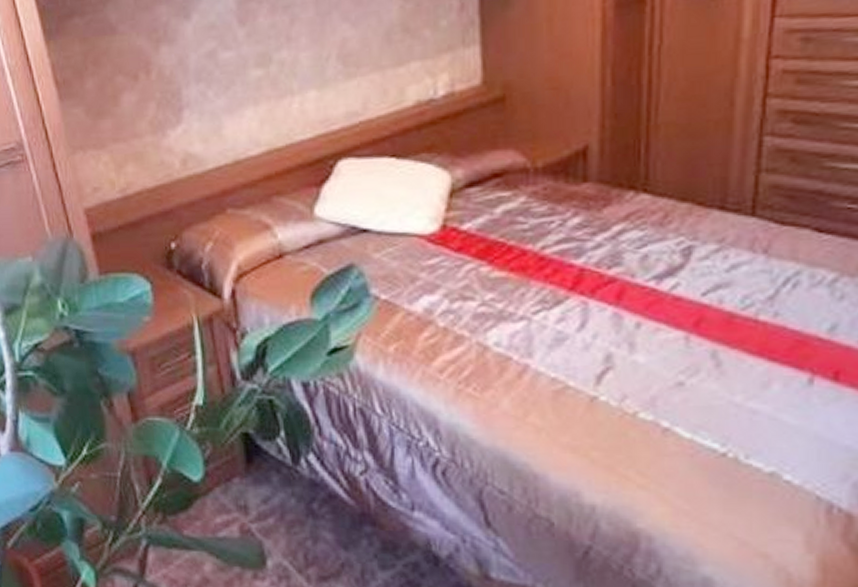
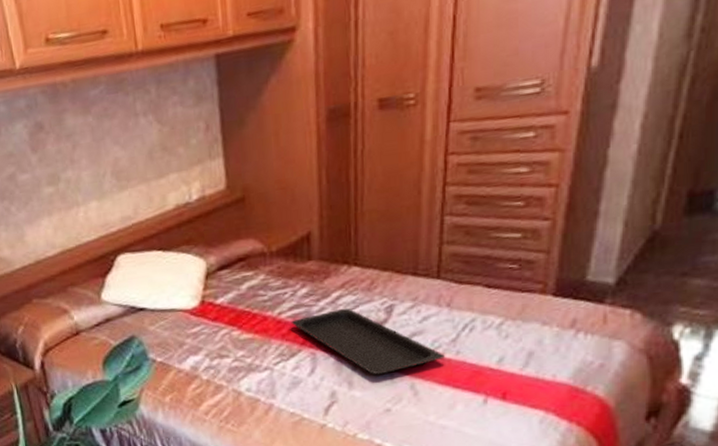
serving tray: none [557,246,758,337] -> present [291,308,445,375]

